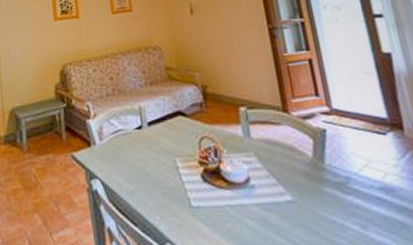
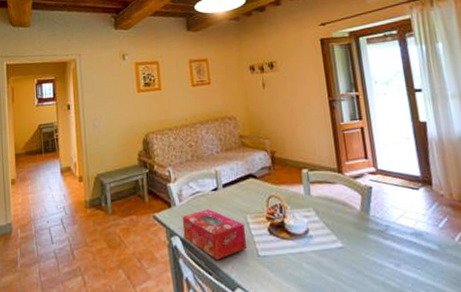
tissue box: none [102,150,177,209] -> present [182,209,247,261]

